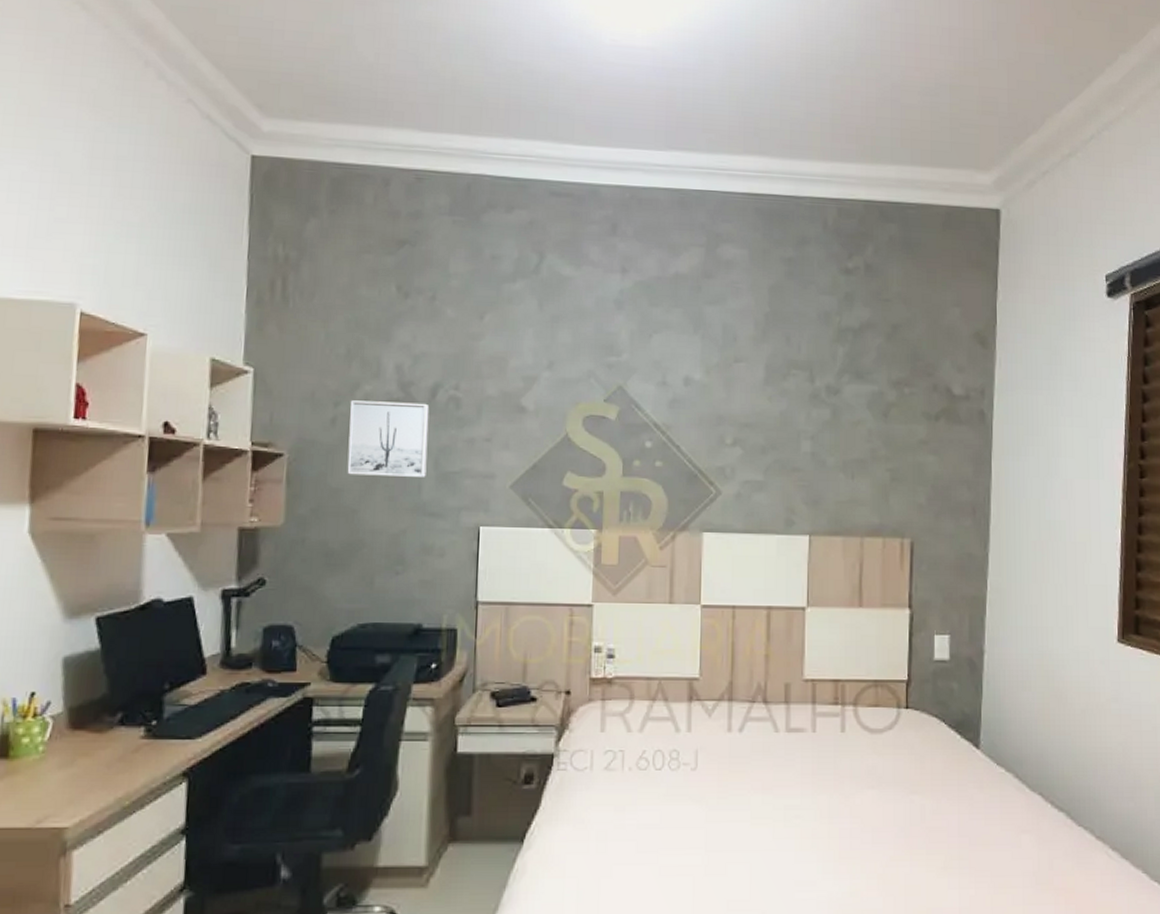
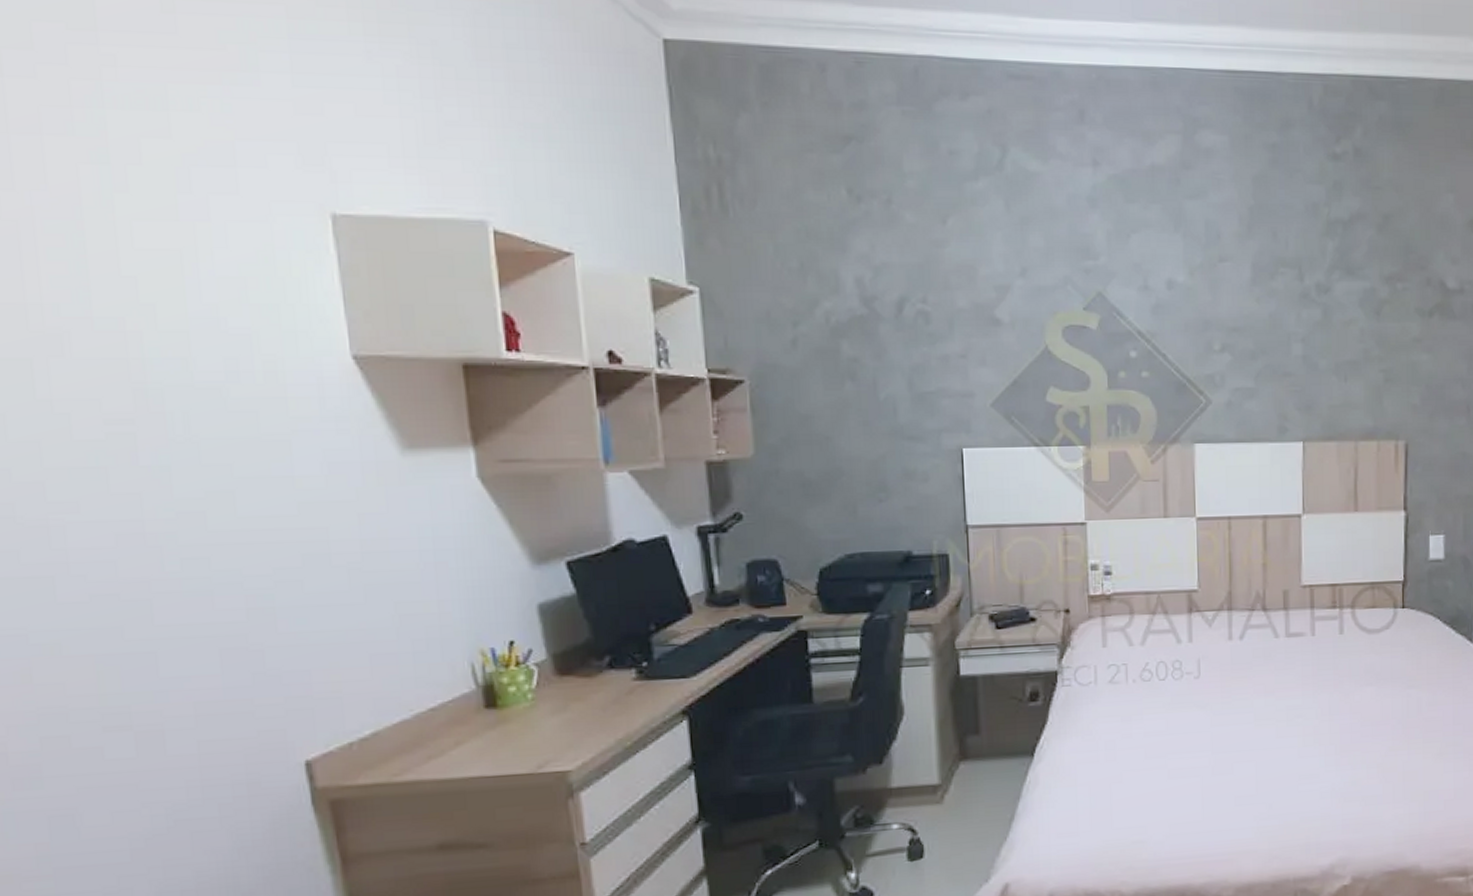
wall art: present [347,400,430,477] -> none [811,319,901,400]

